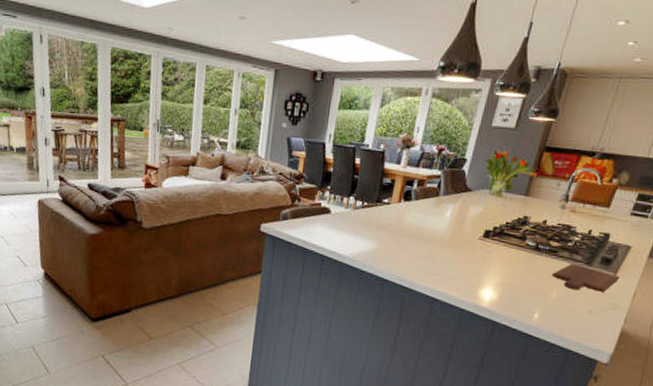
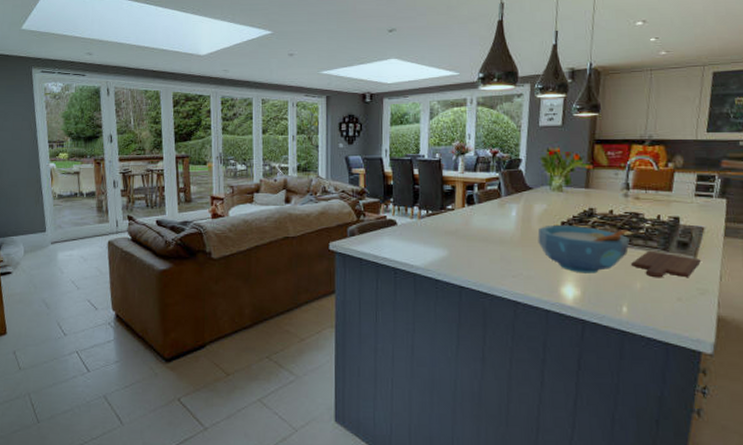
bowl: none [466,229,558,280] -> present [537,226,630,274]

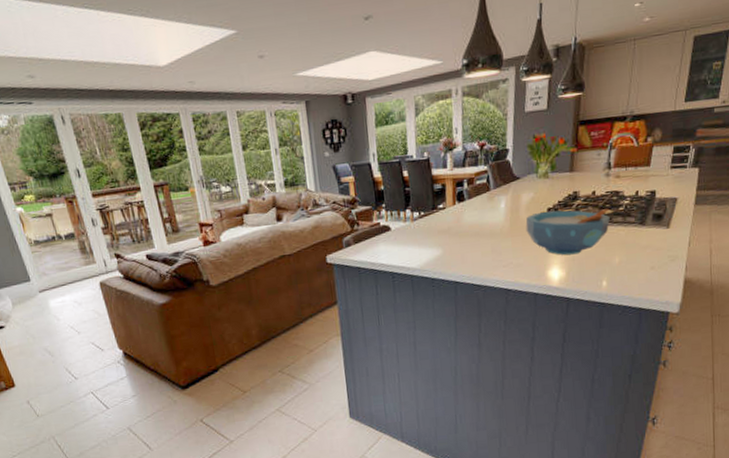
cutting board: present [631,250,701,278] -> none [611,225,673,251]

